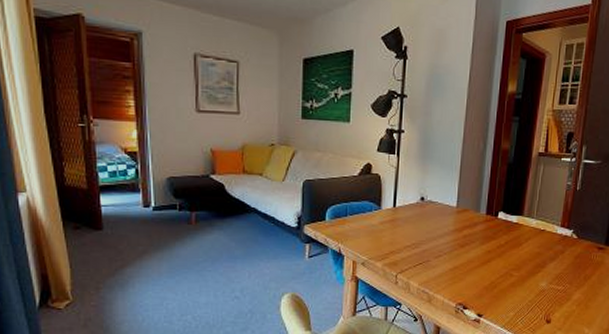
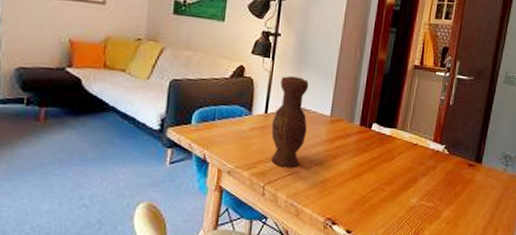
vase: none [400,170,435,258] -> present [270,76,309,168]

